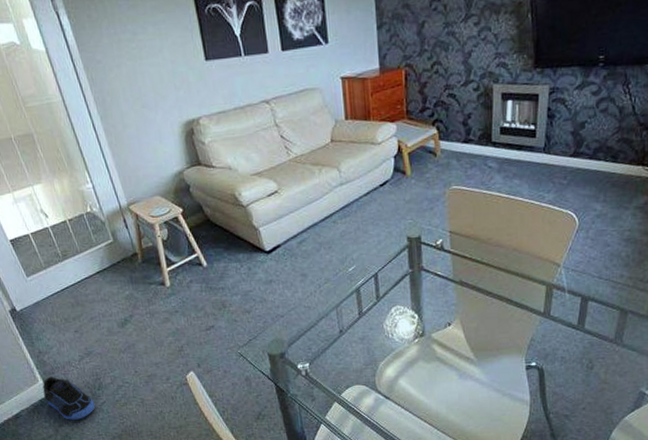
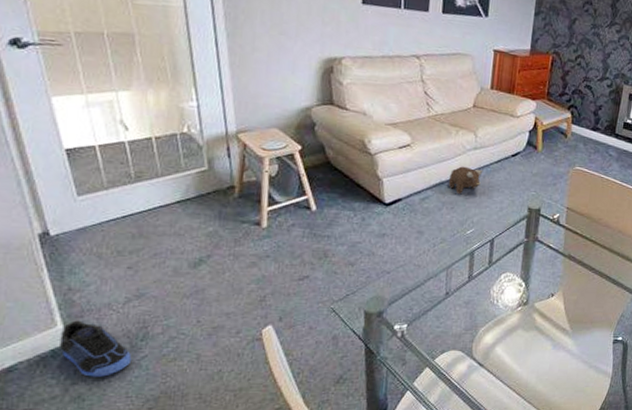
plush toy: none [321,204,354,233] -> present [448,166,483,195]

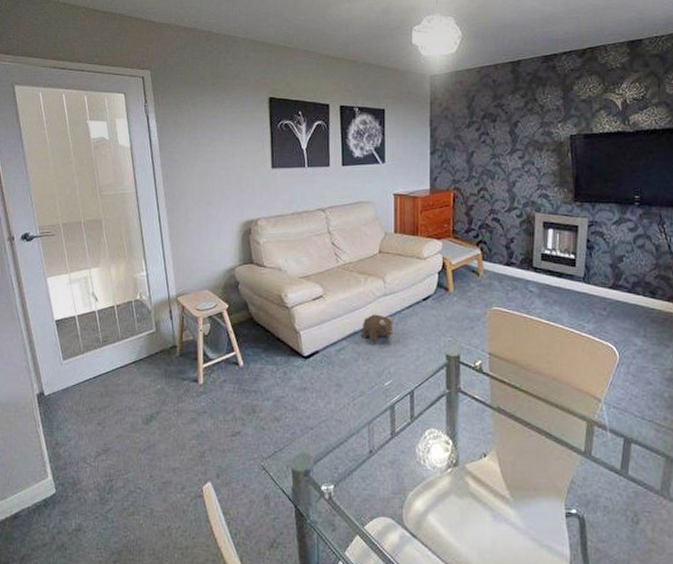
sneaker: present [60,320,132,377] -> none [50,472,101,527]

